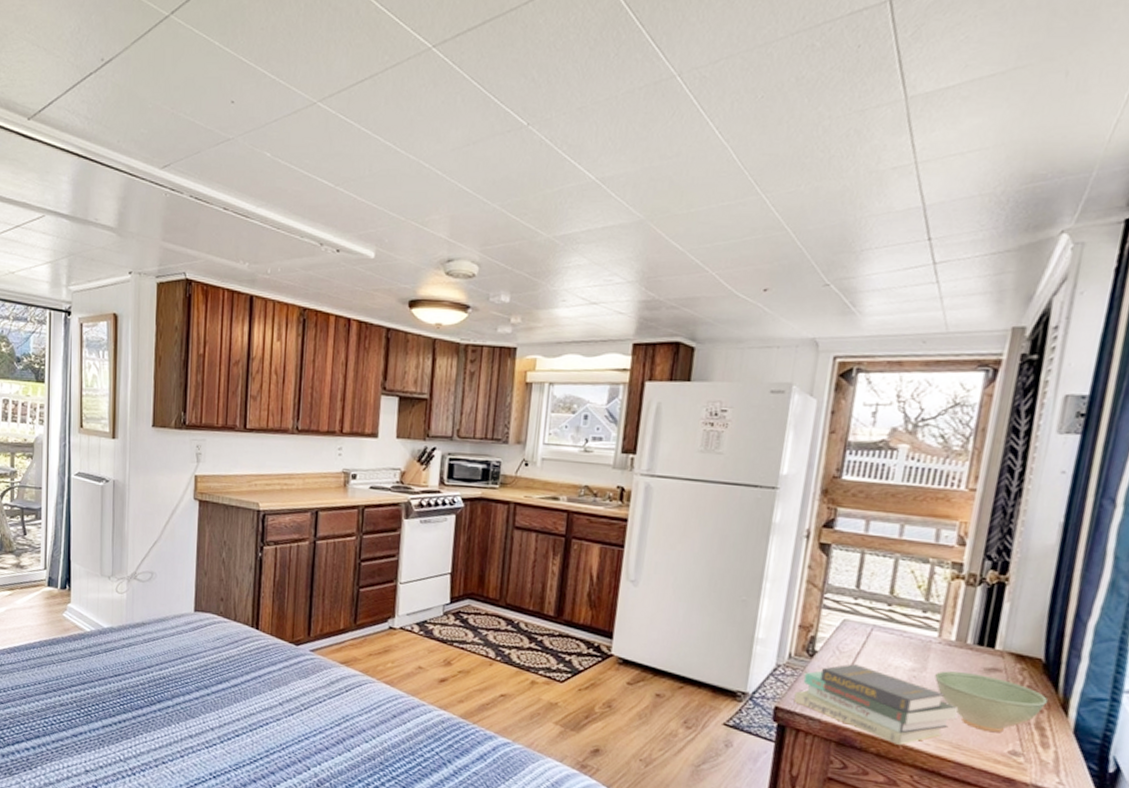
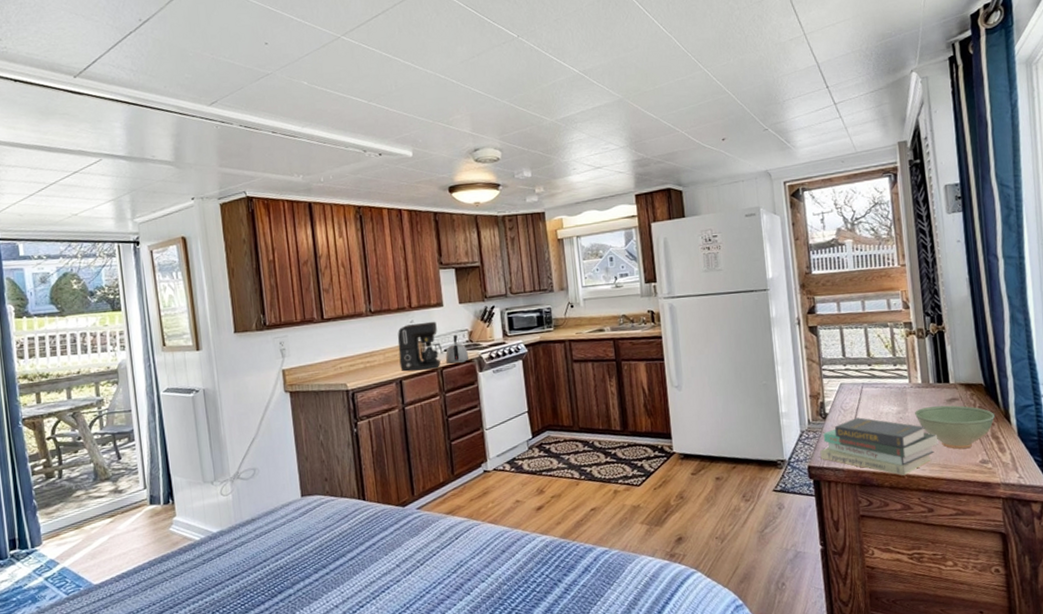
coffee maker: none [319,451,369,506] -> present [397,321,443,372]
kettle: none [369,472,397,505] -> present [445,334,470,364]

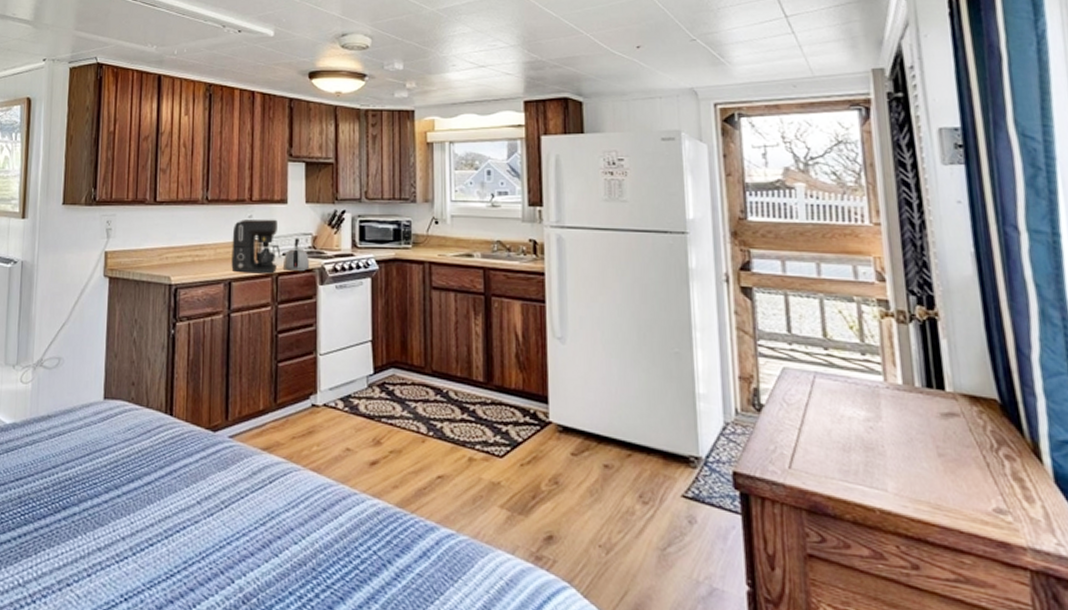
books: present [820,417,939,476] -> none [751,417,928,510]
bowl: present [915,405,996,449] -> none [892,419,1018,488]

